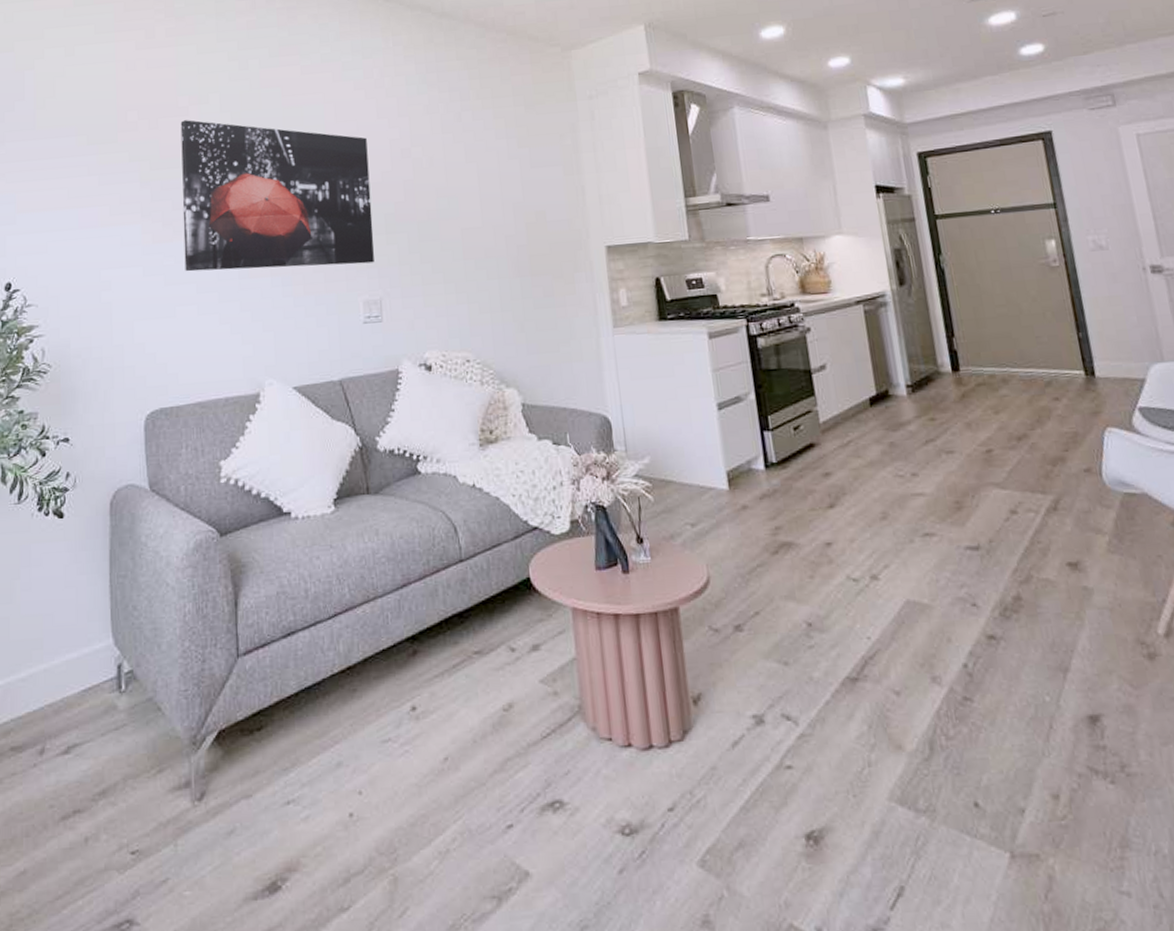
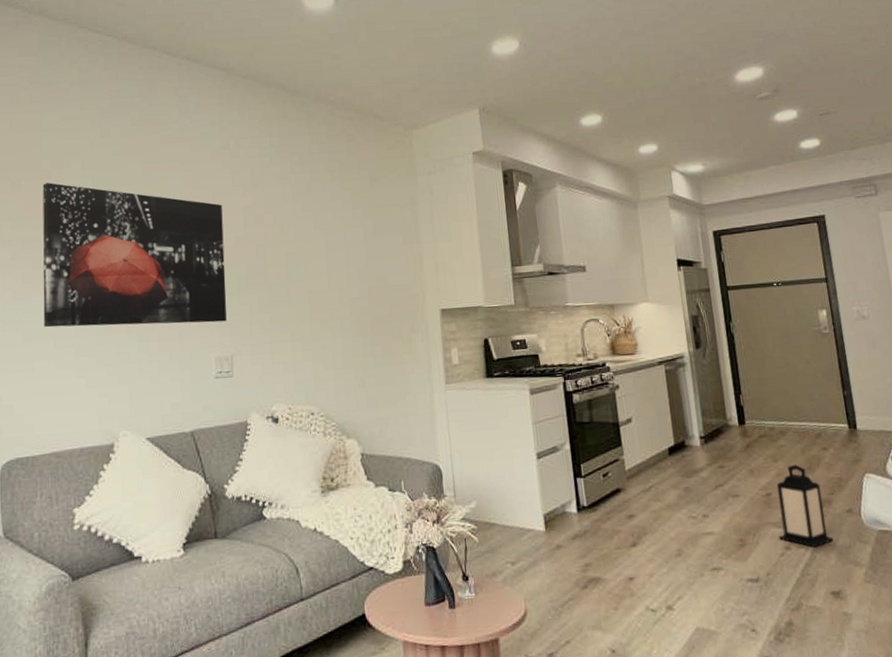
lantern: none [998,416,1069,513] -> present [776,464,834,548]

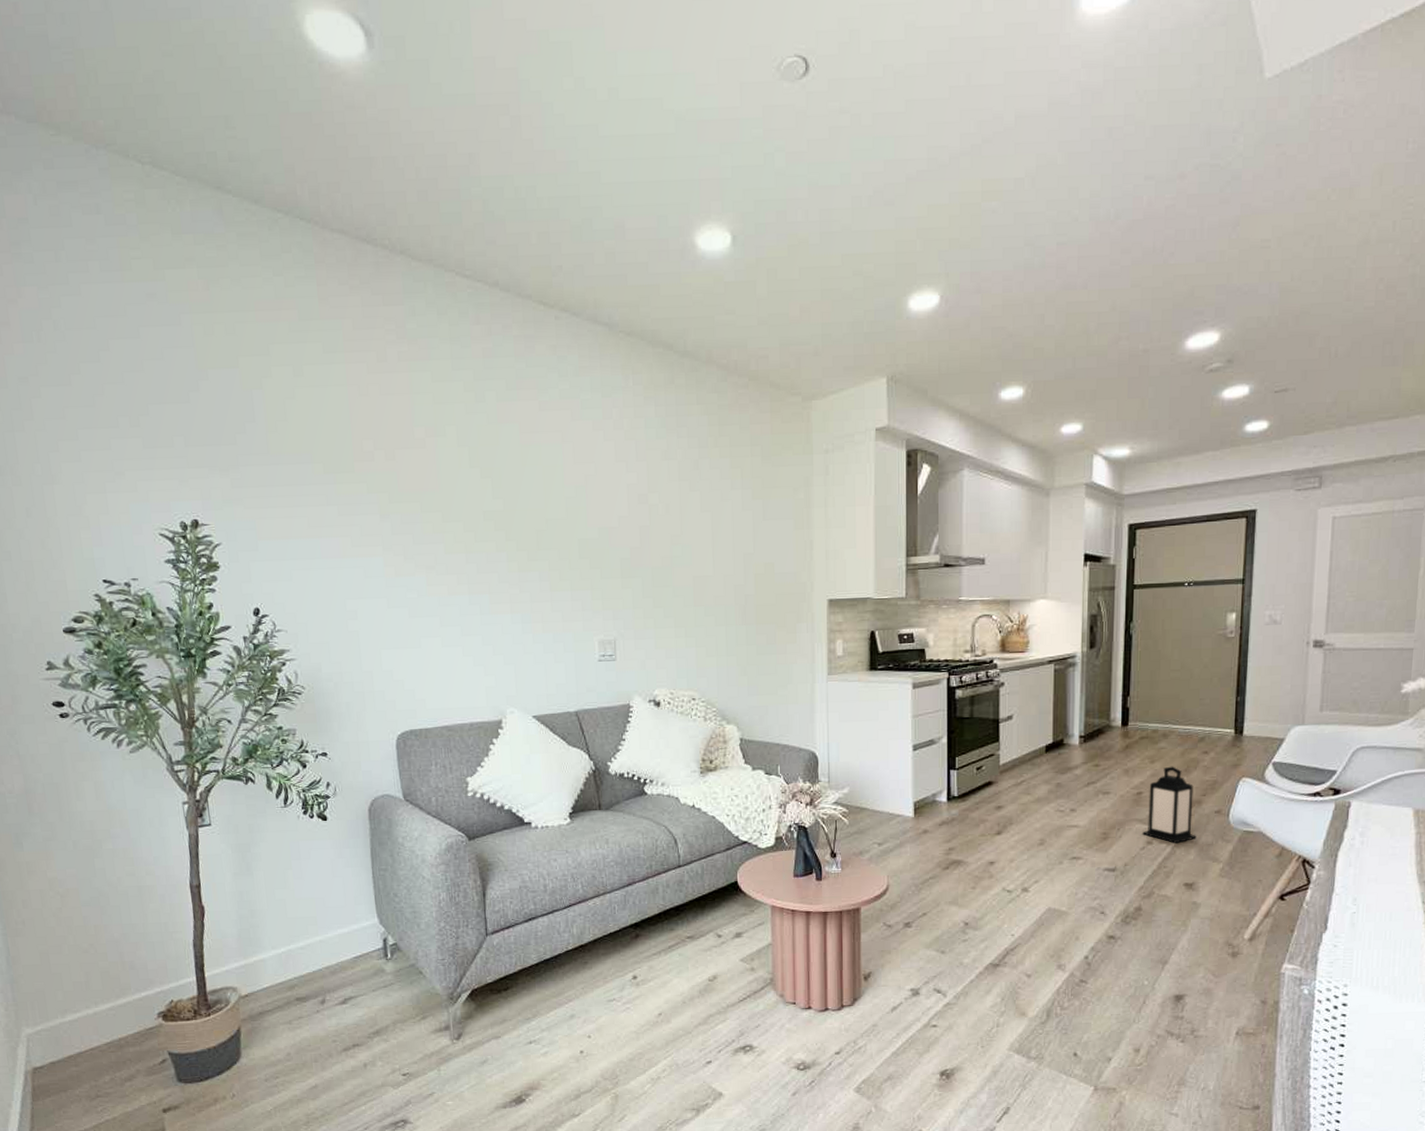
wall art: present [42,183,227,328] -> none [417,453,610,606]

